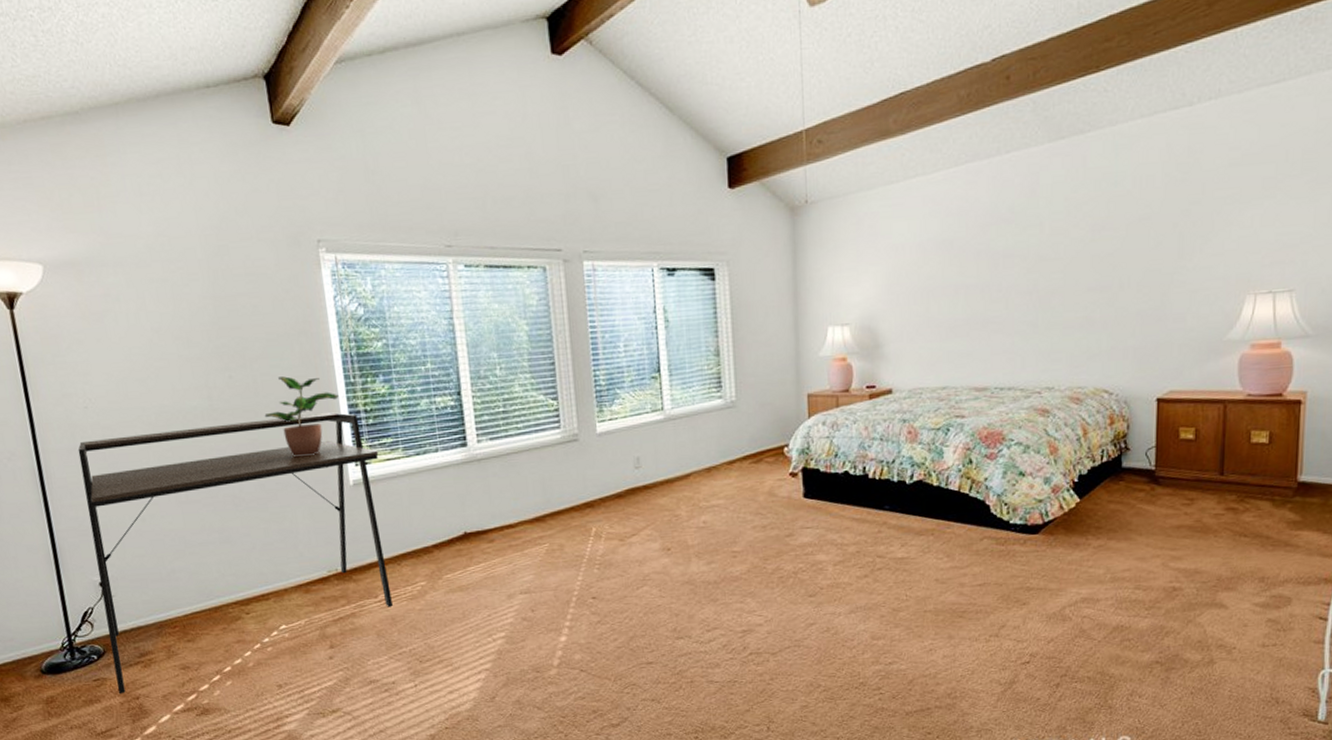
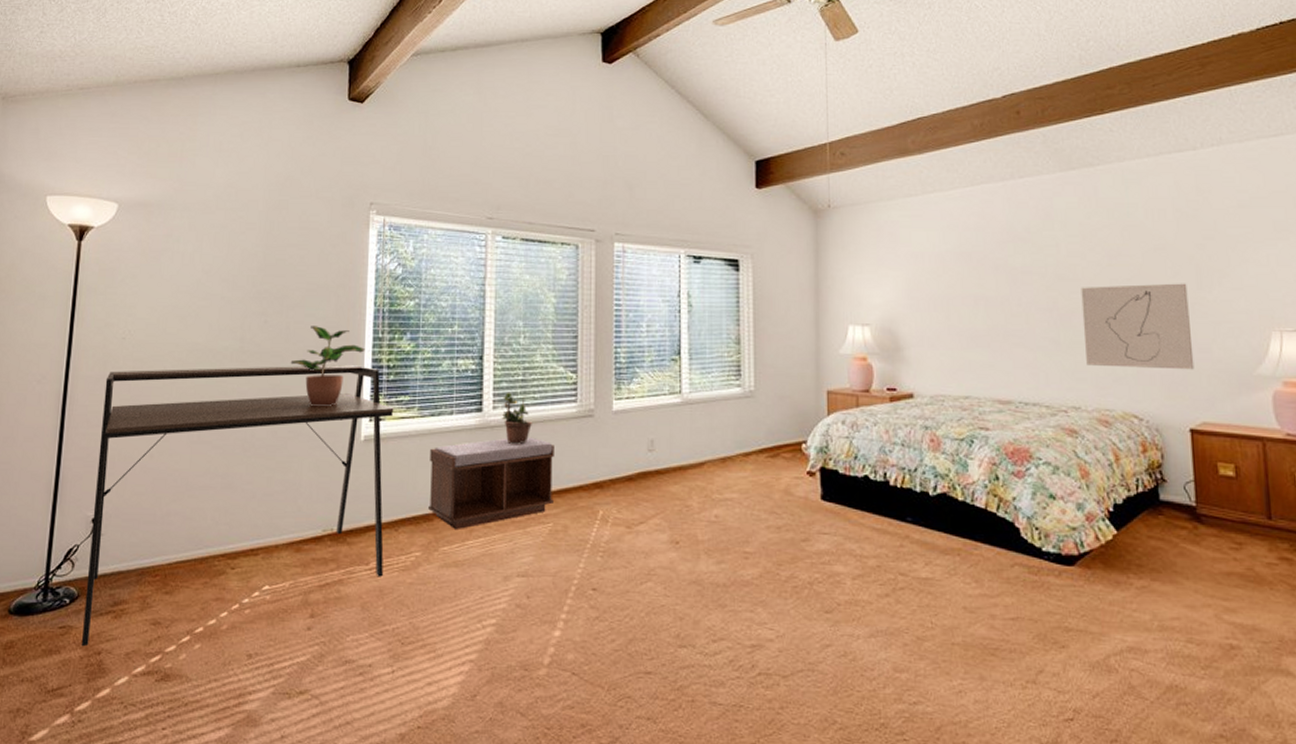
bench: none [420,465,547,559] -> present [428,437,554,531]
potted plant: none [486,424,518,474] -> present [501,392,532,444]
wall art: none [1061,253,1168,346] -> present [1081,283,1195,370]

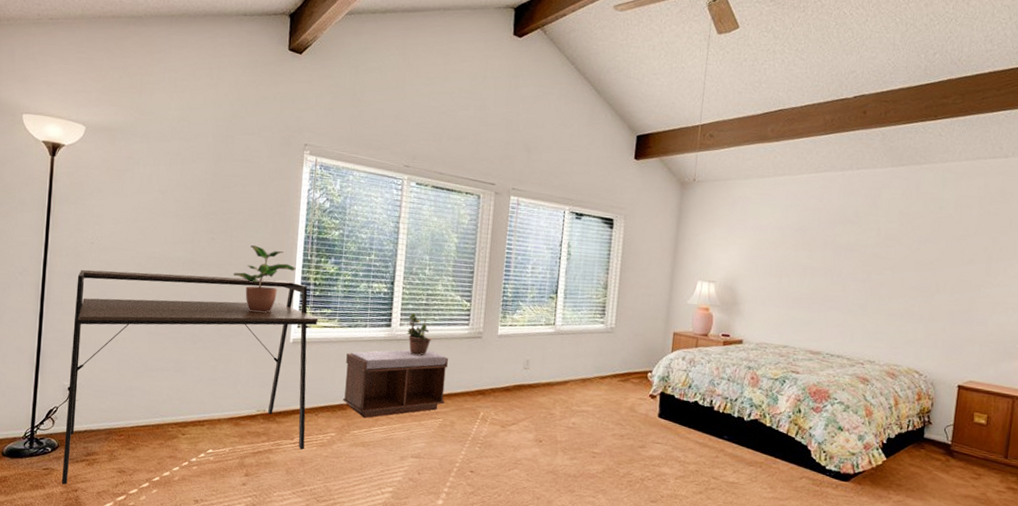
wall art: present [1081,283,1195,370] -> none [885,265,978,339]

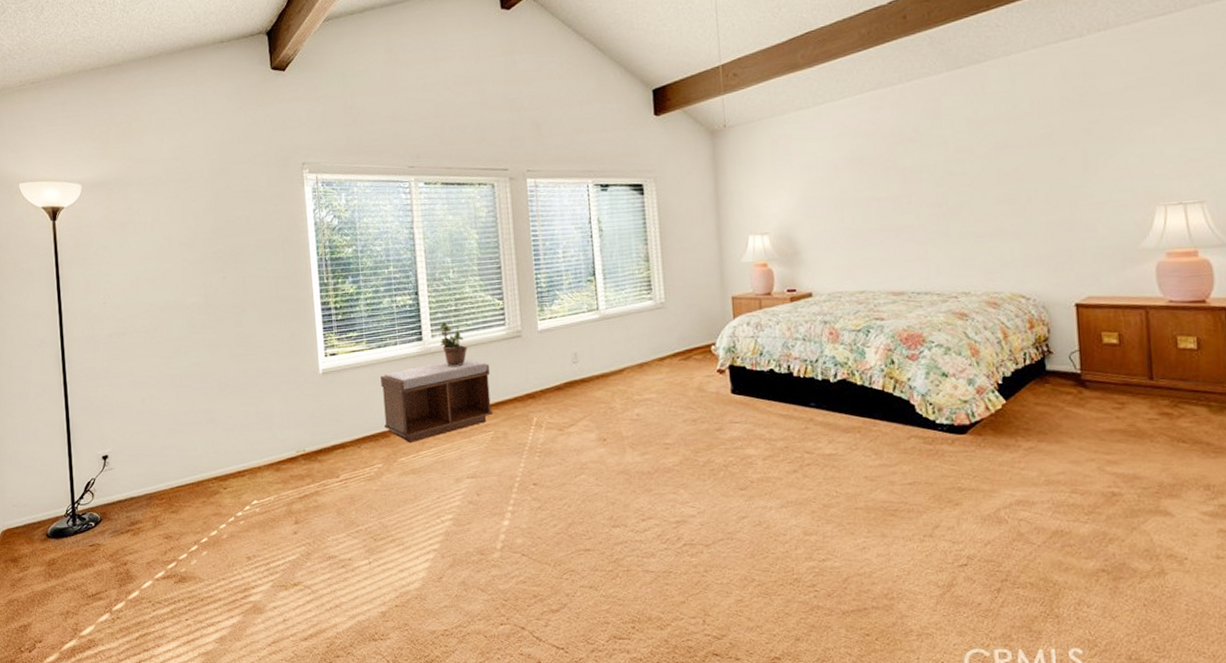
desk: present [61,269,319,485] -> none [95,308,352,560]
potted plant: present [233,245,296,313] -> none [250,277,314,348]

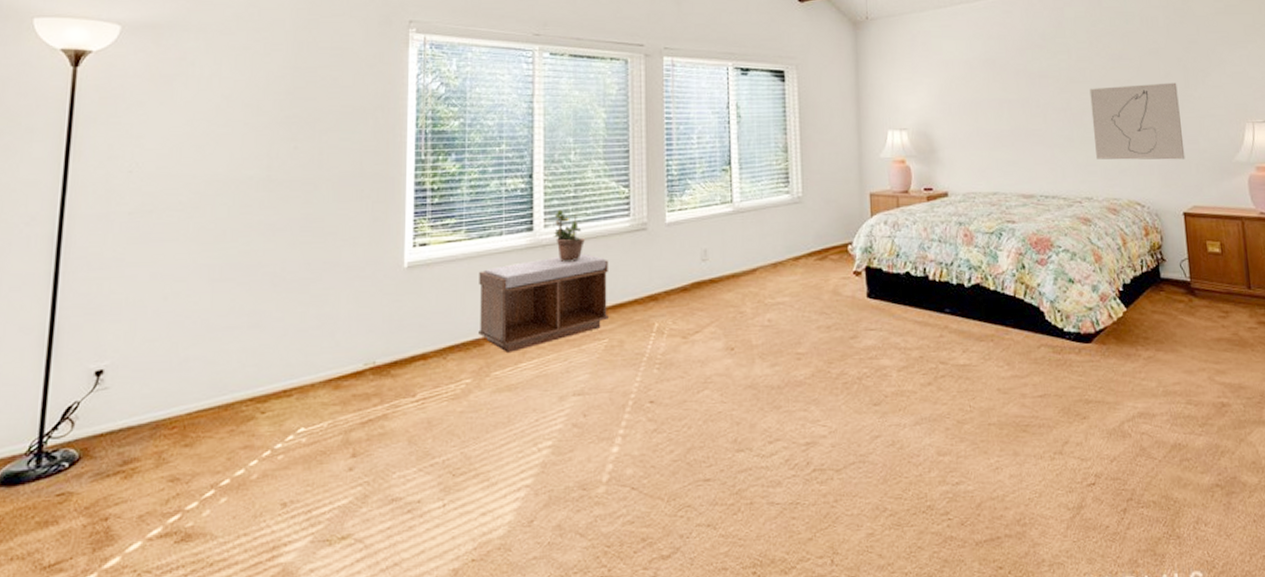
wall art: none [969,168,1080,254] -> present [1089,82,1185,160]

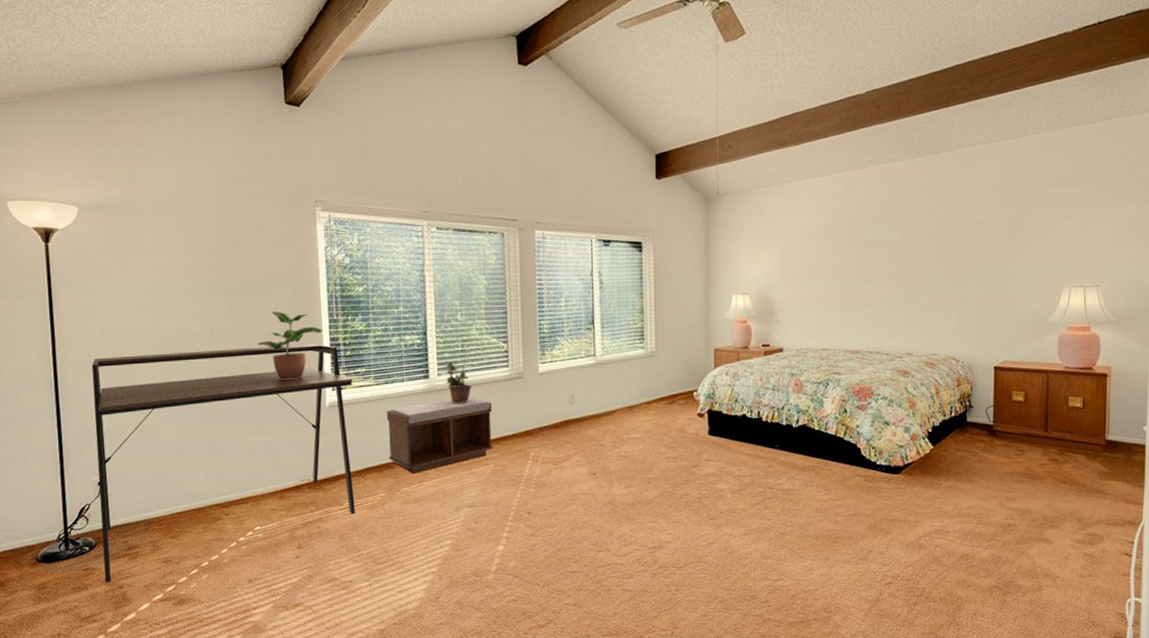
desk: none [83,188,440,514] -> present [91,343,355,583]
potted plant: none [324,150,407,235] -> present [257,312,323,381]
wall art: present [1089,82,1185,160] -> none [919,250,1002,321]

